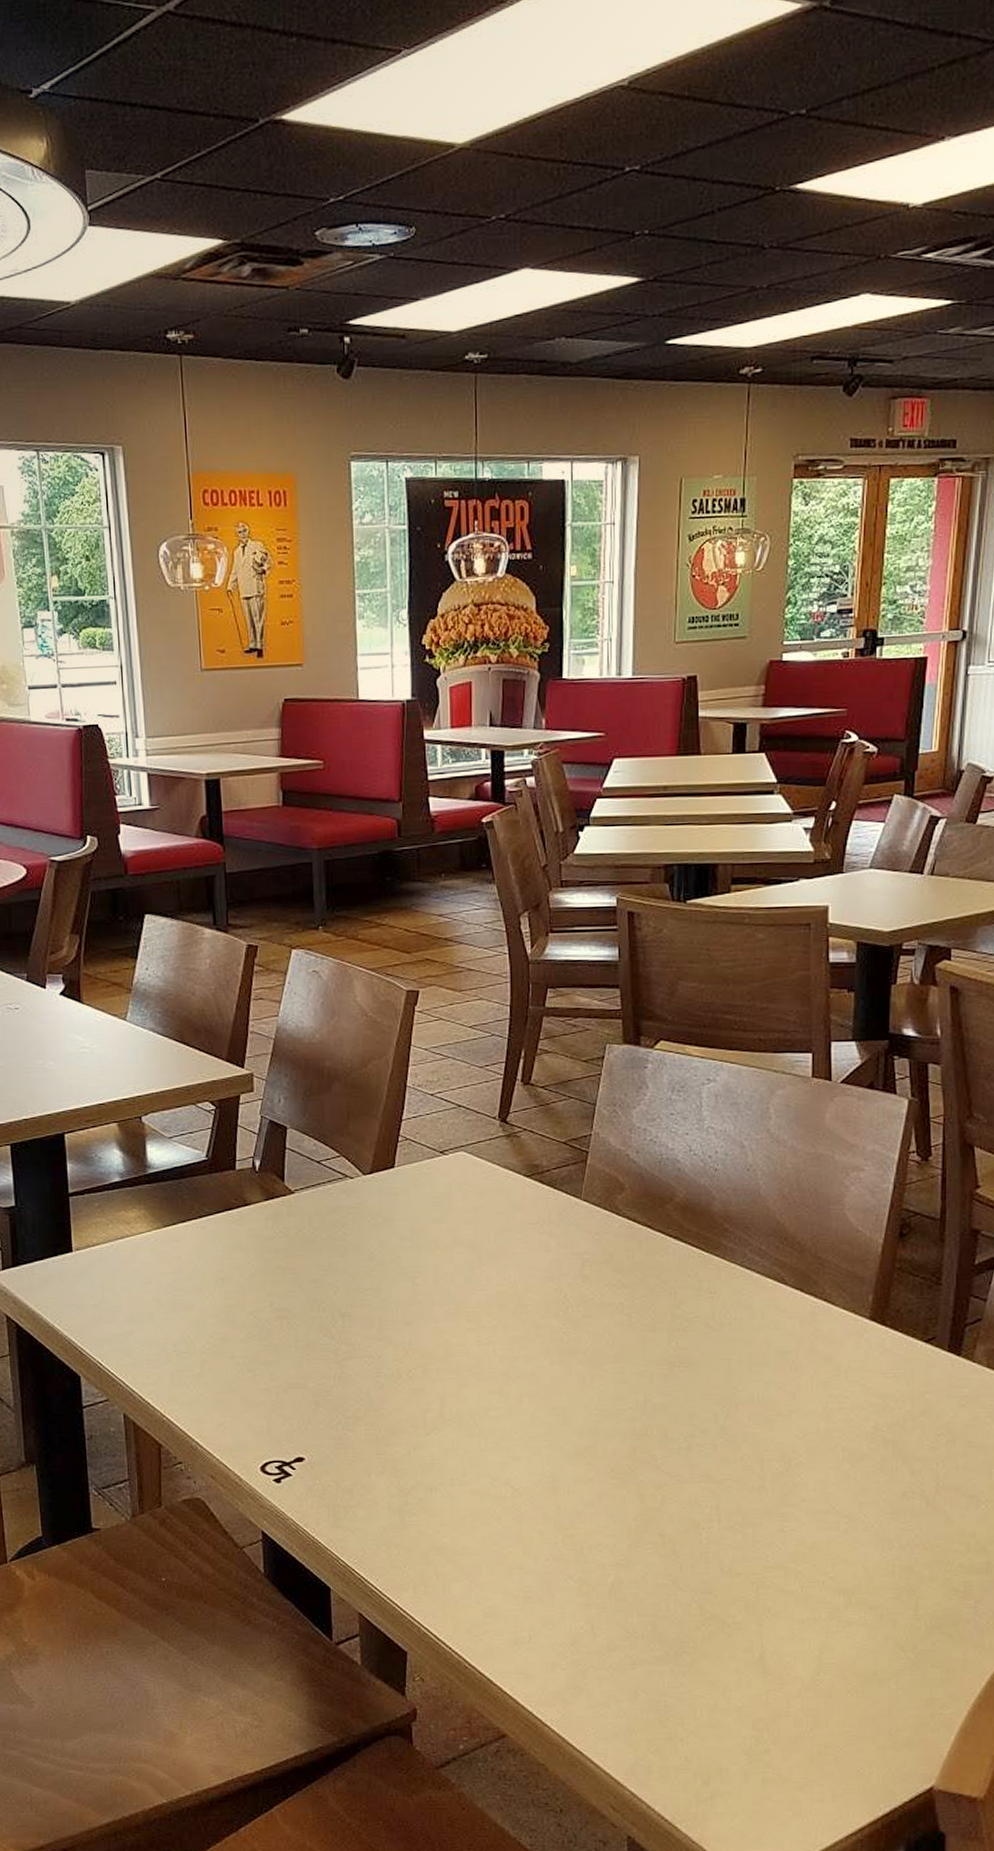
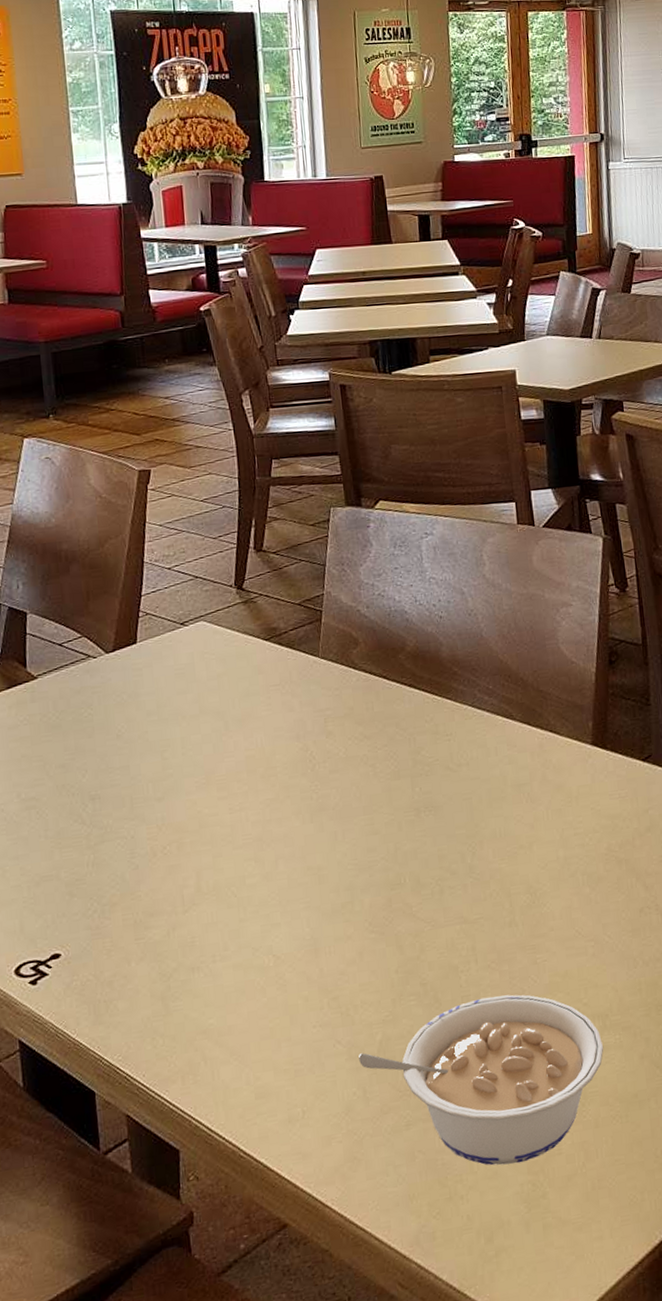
legume: none [589,1556,847,1718] -> present [359,994,604,1165]

